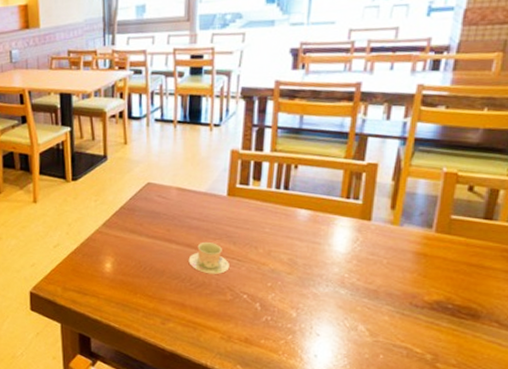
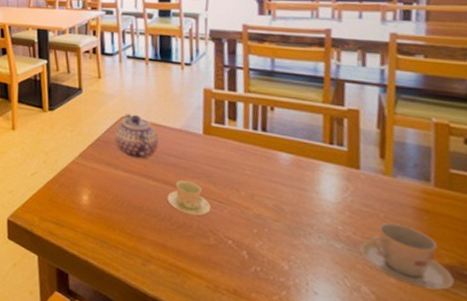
teapot: none [139,179,183,224] -> present [114,114,159,159]
teacup: none [361,268,438,322] -> present [359,223,454,290]

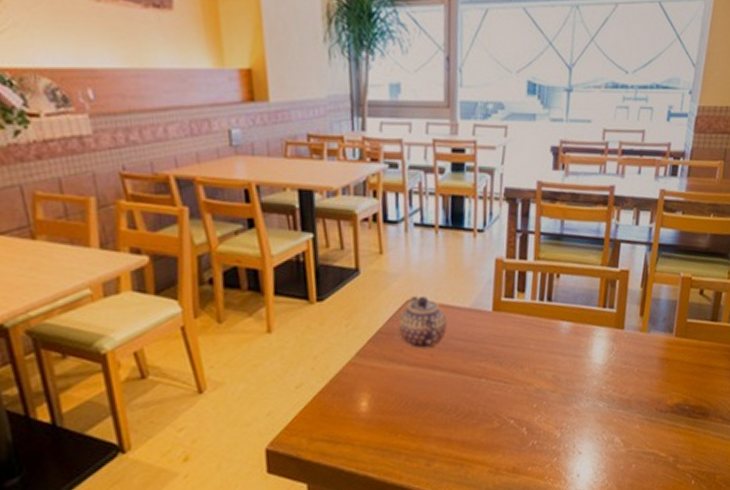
cup and saucer: present [167,180,211,215] -> none [453,364,496,402]
teacup: present [359,223,454,290] -> none [617,375,678,428]

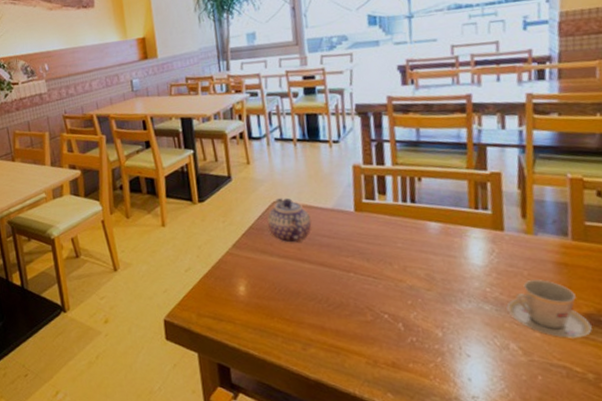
teacup: none [617,375,678,428] -> present [506,280,592,338]

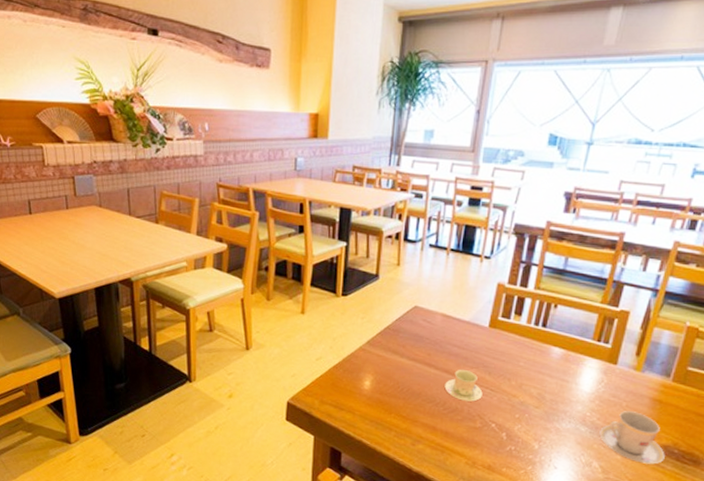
teapot: present [267,197,312,242] -> none [404,304,447,348]
cup and saucer: none [322,259,366,294] -> present [444,369,483,402]

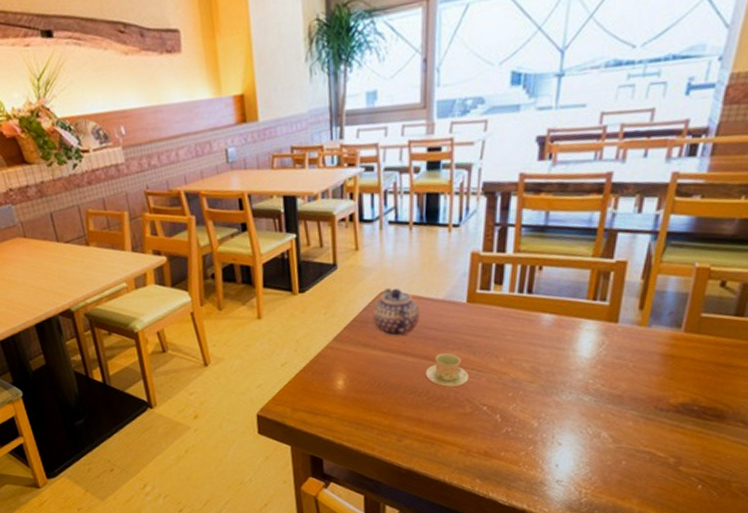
teapot: none [404,304,447,348] -> present [372,288,420,335]
teacup: present [599,411,665,464] -> none [606,371,683,427]

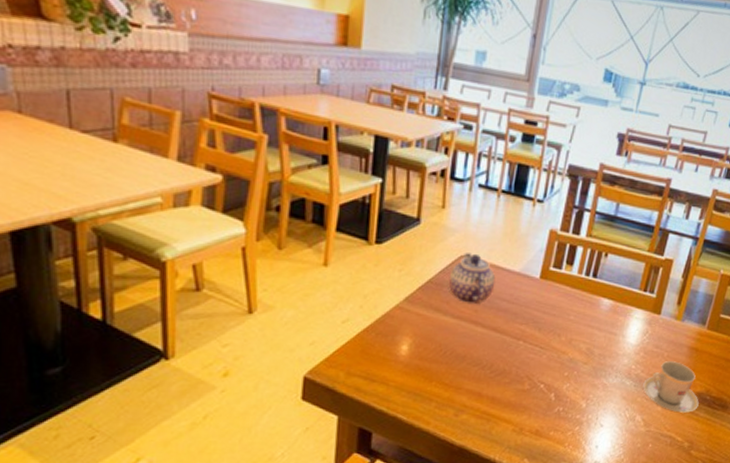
cup and saucer: present [425,352,469,387] -> none [492,326,532,362]
teacup: none [606,371,683,427] -> present [643,361,699,413]

